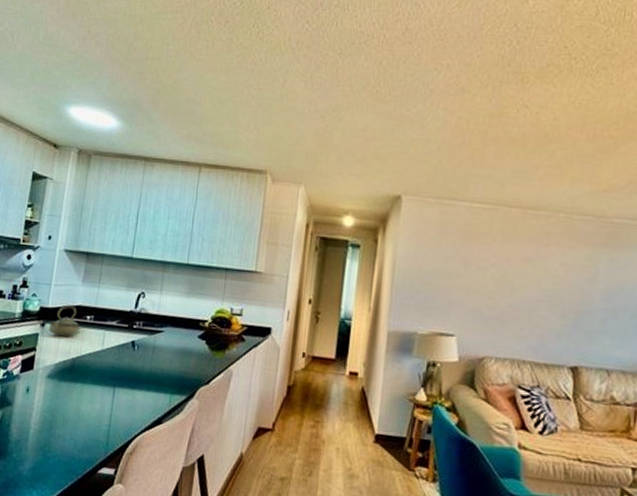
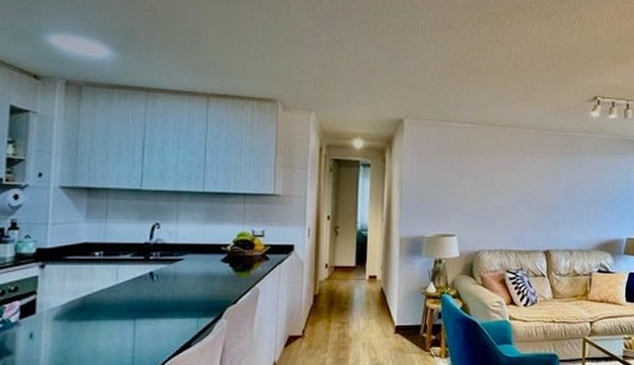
teakettle: present [48,304,81,337] -> none [49,243,89,276]

